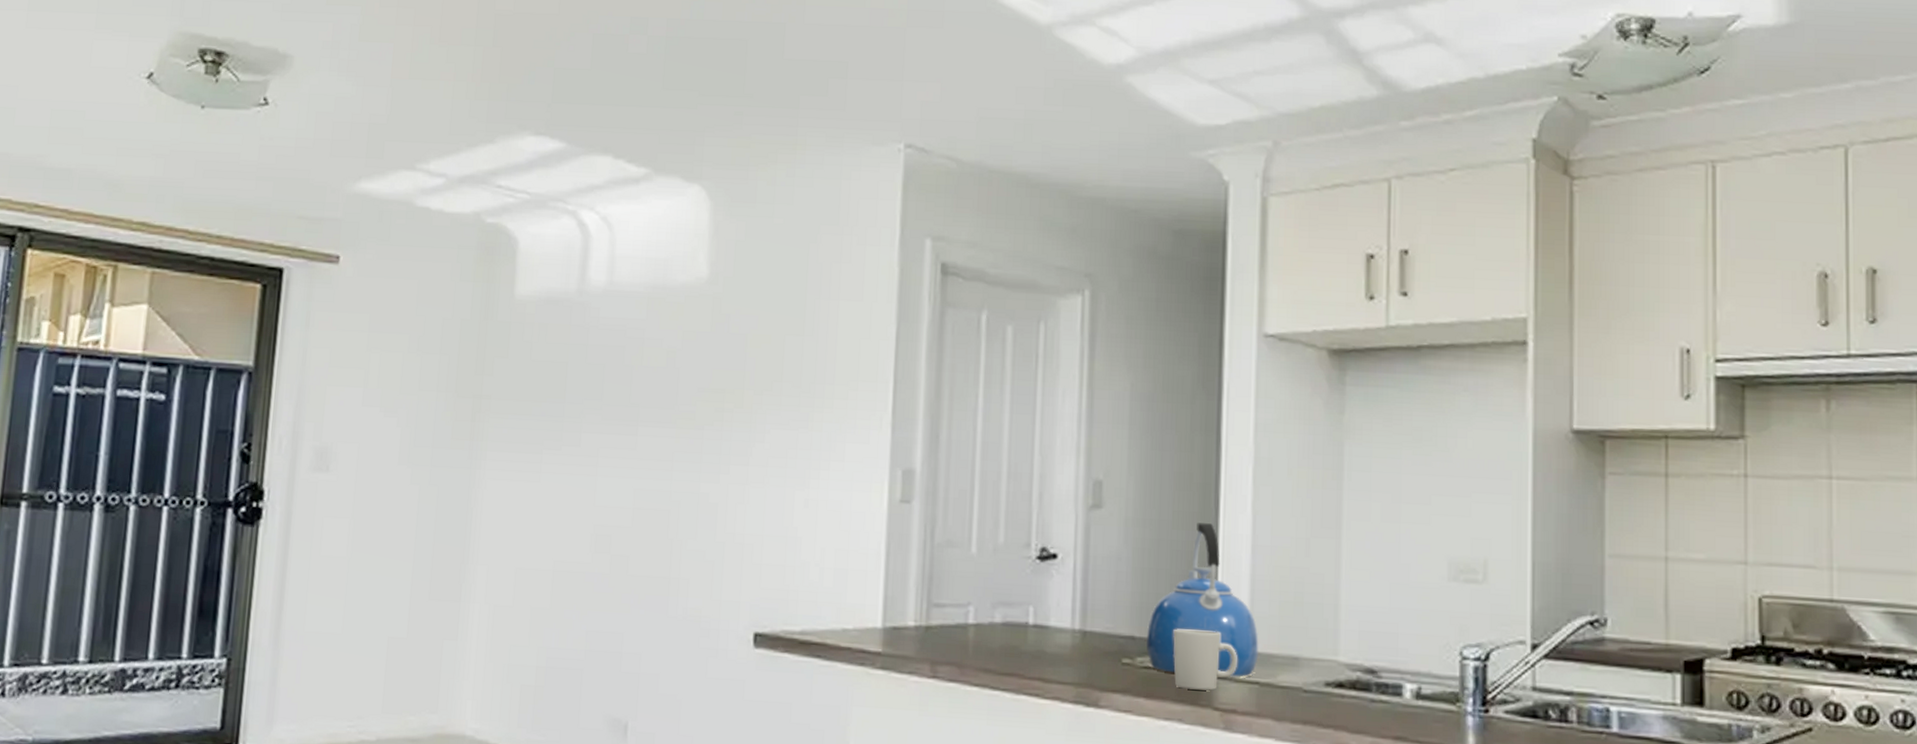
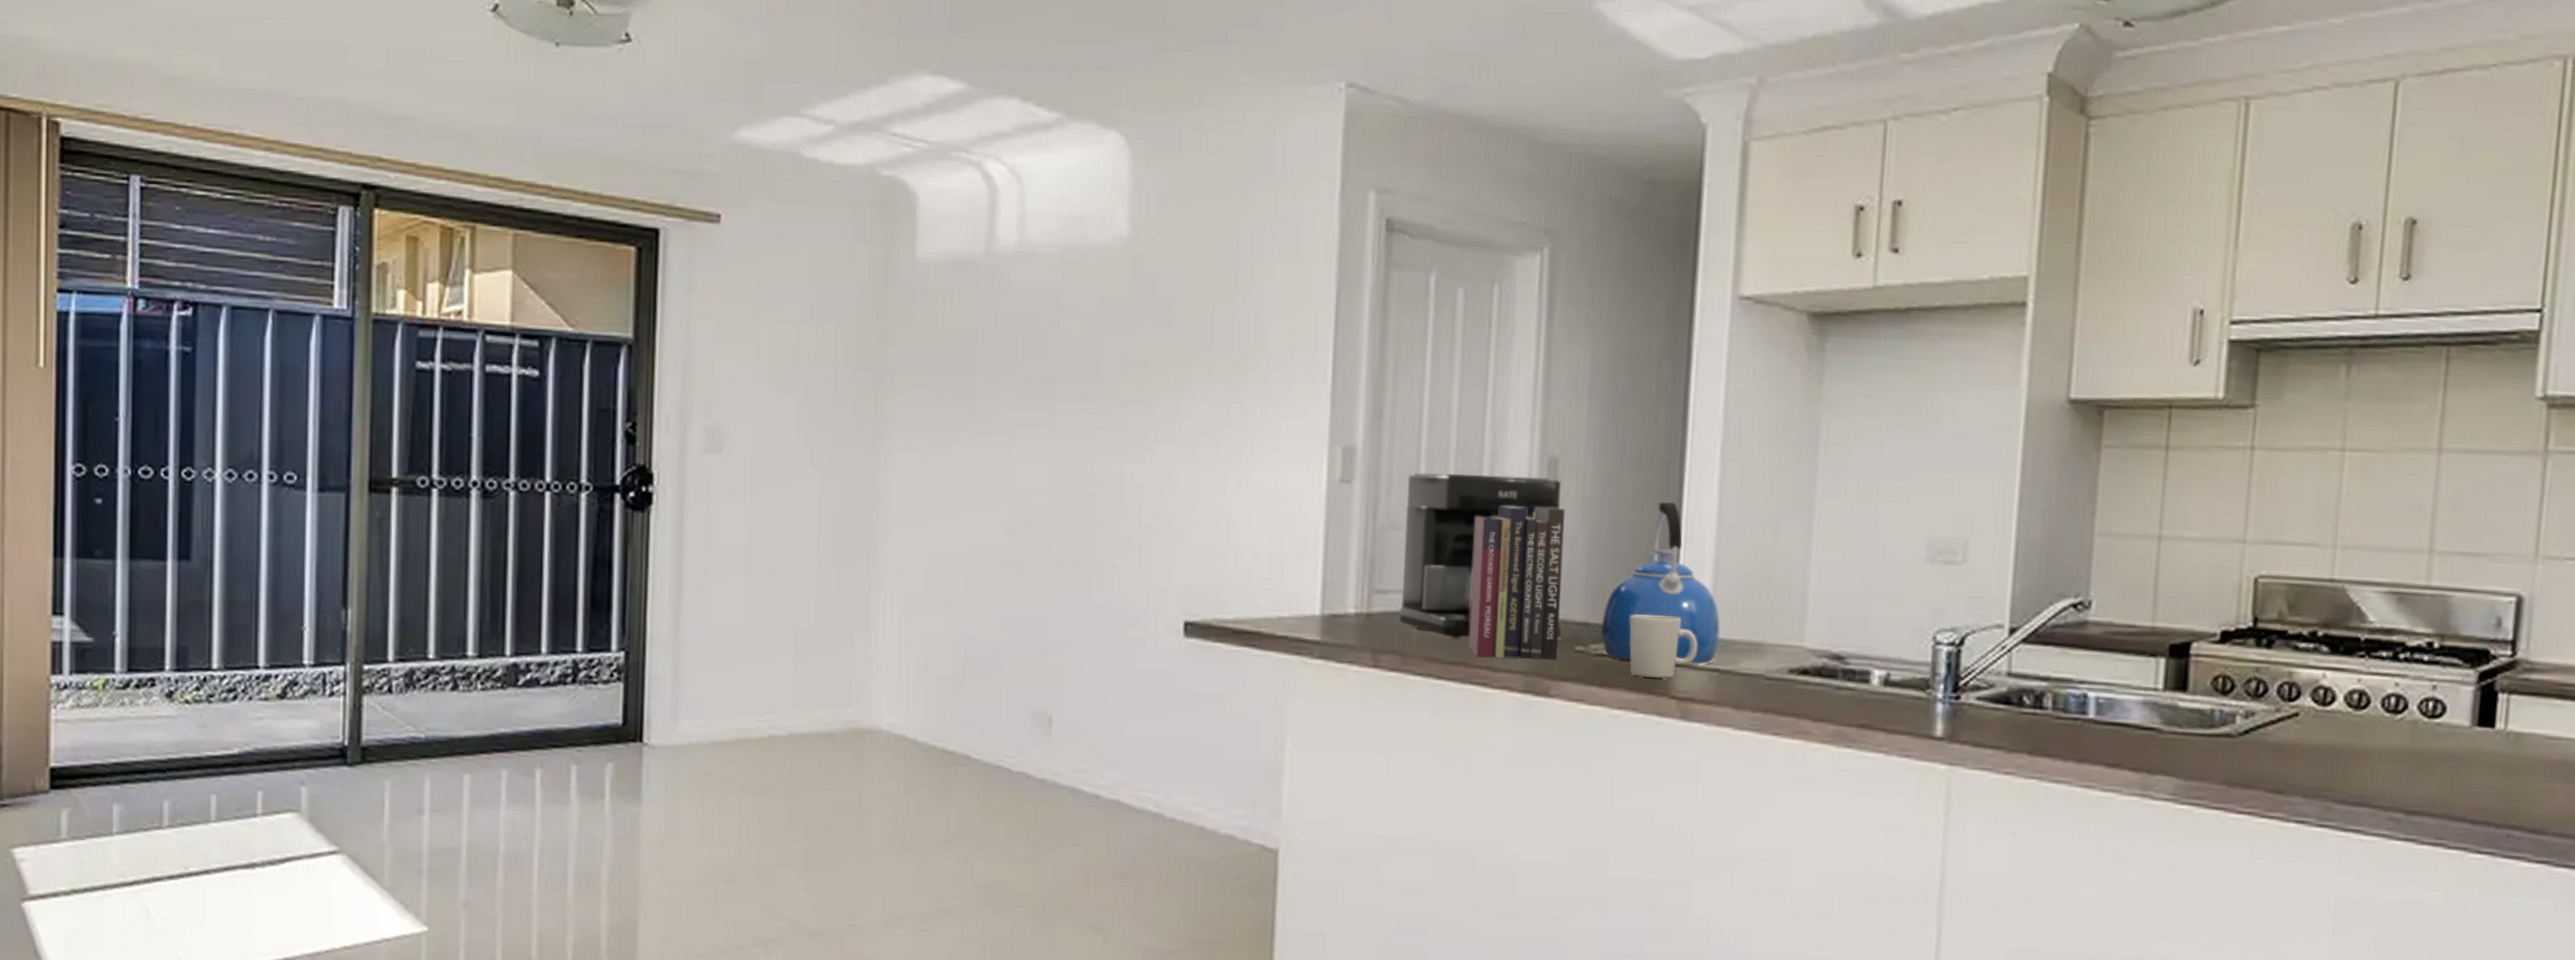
coffee maker: none [956,493,1109,651] -> present [1399,472,1562,639]
books: none [1022,525,1110,673] -> present [1468,505,1566,661]

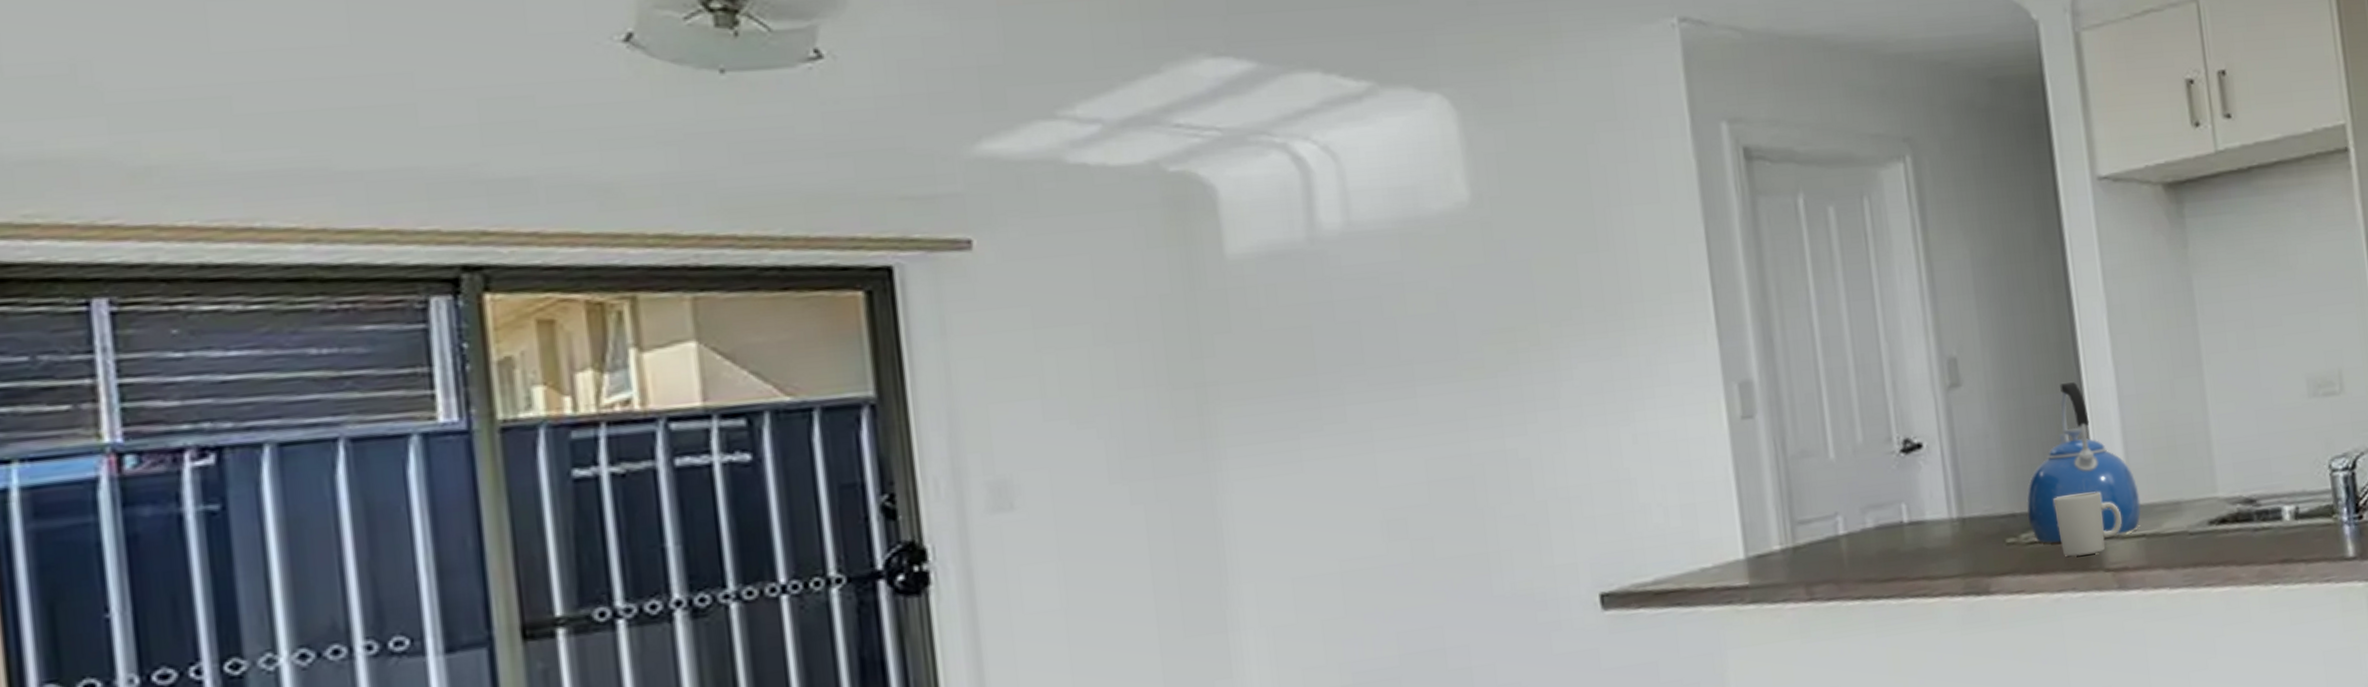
coffee maker: present [1399,472,1562,639] -> none [1811,379,1991,555]
books: present [1468,505,1566,661] -> none [1885,406,1992,569]

